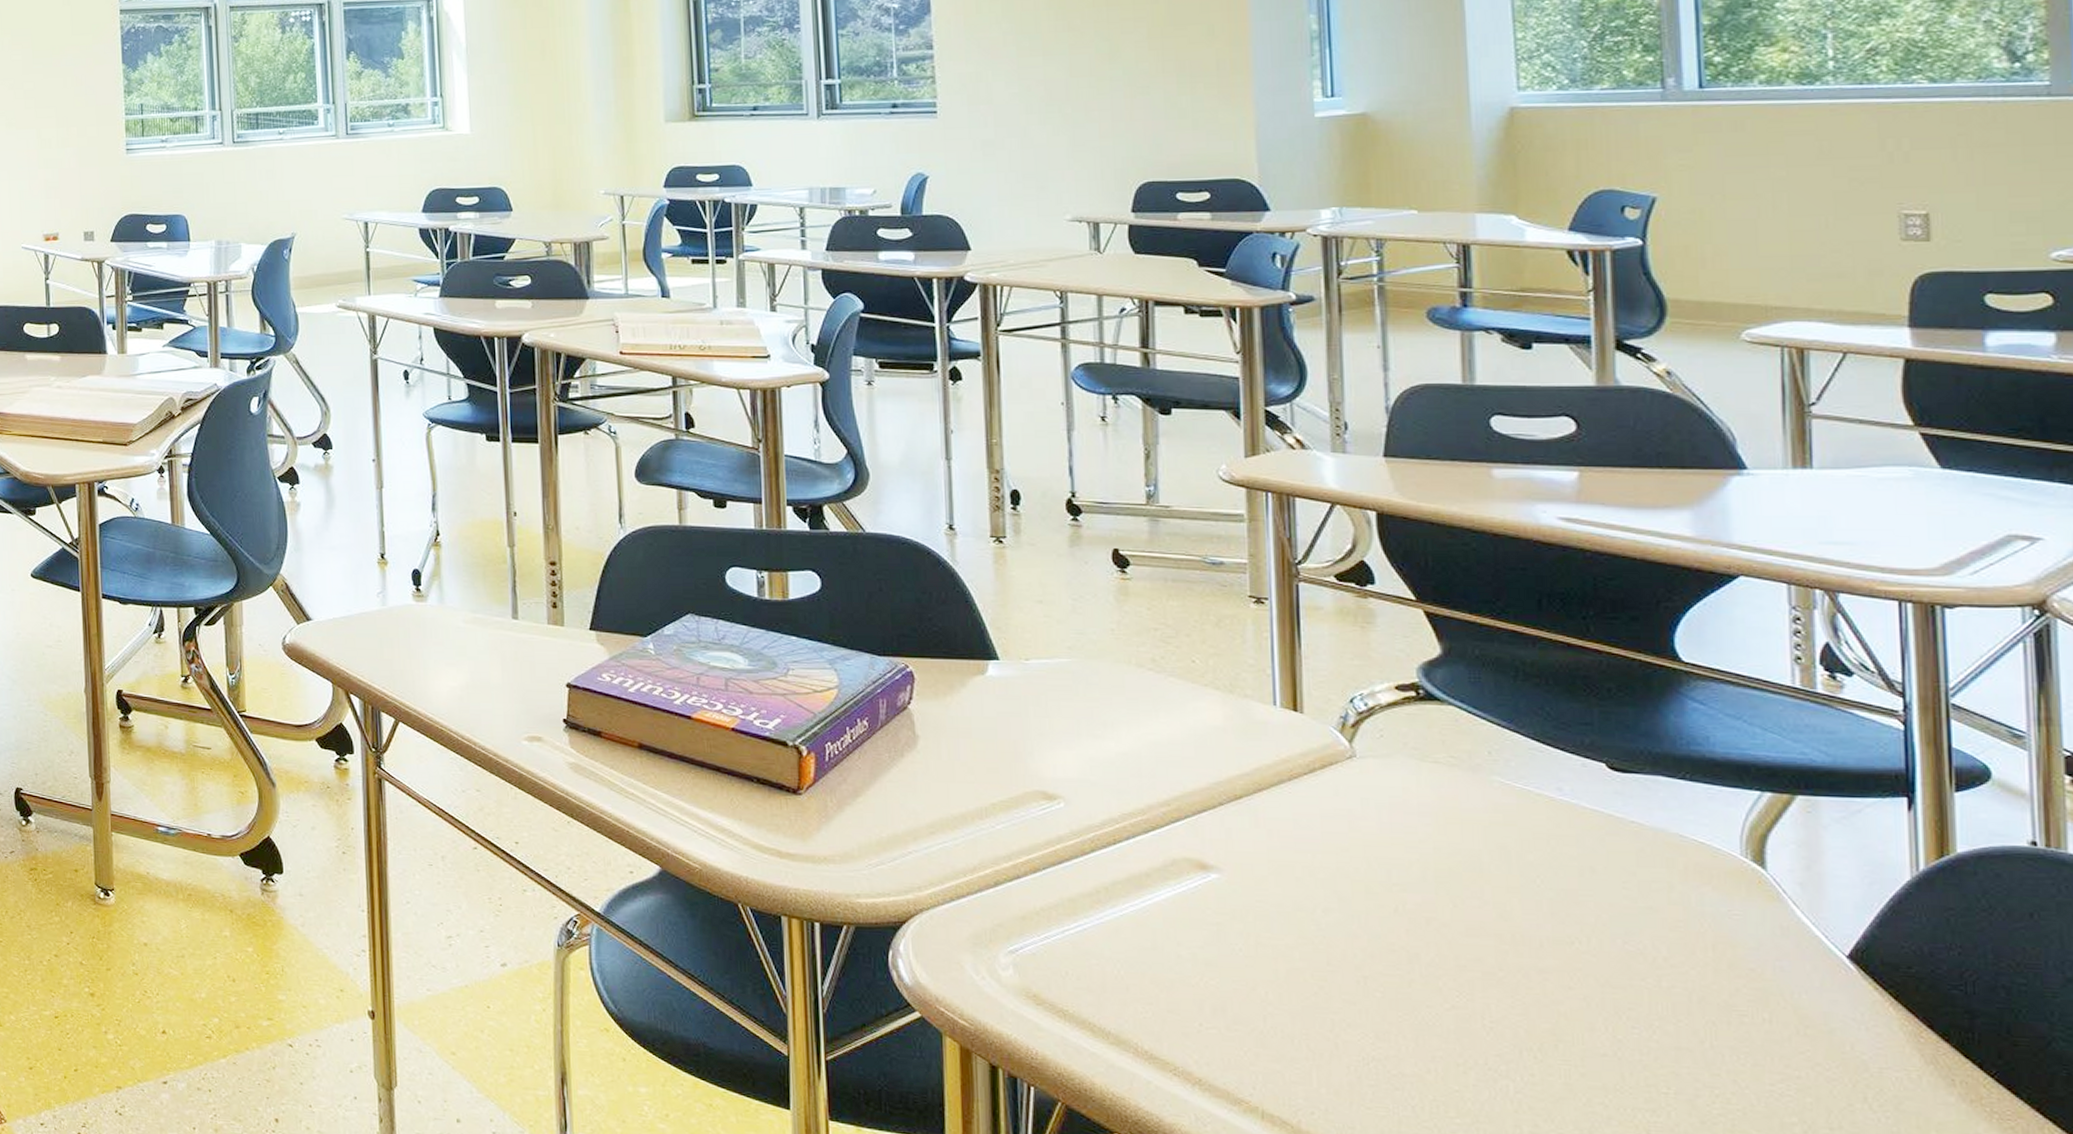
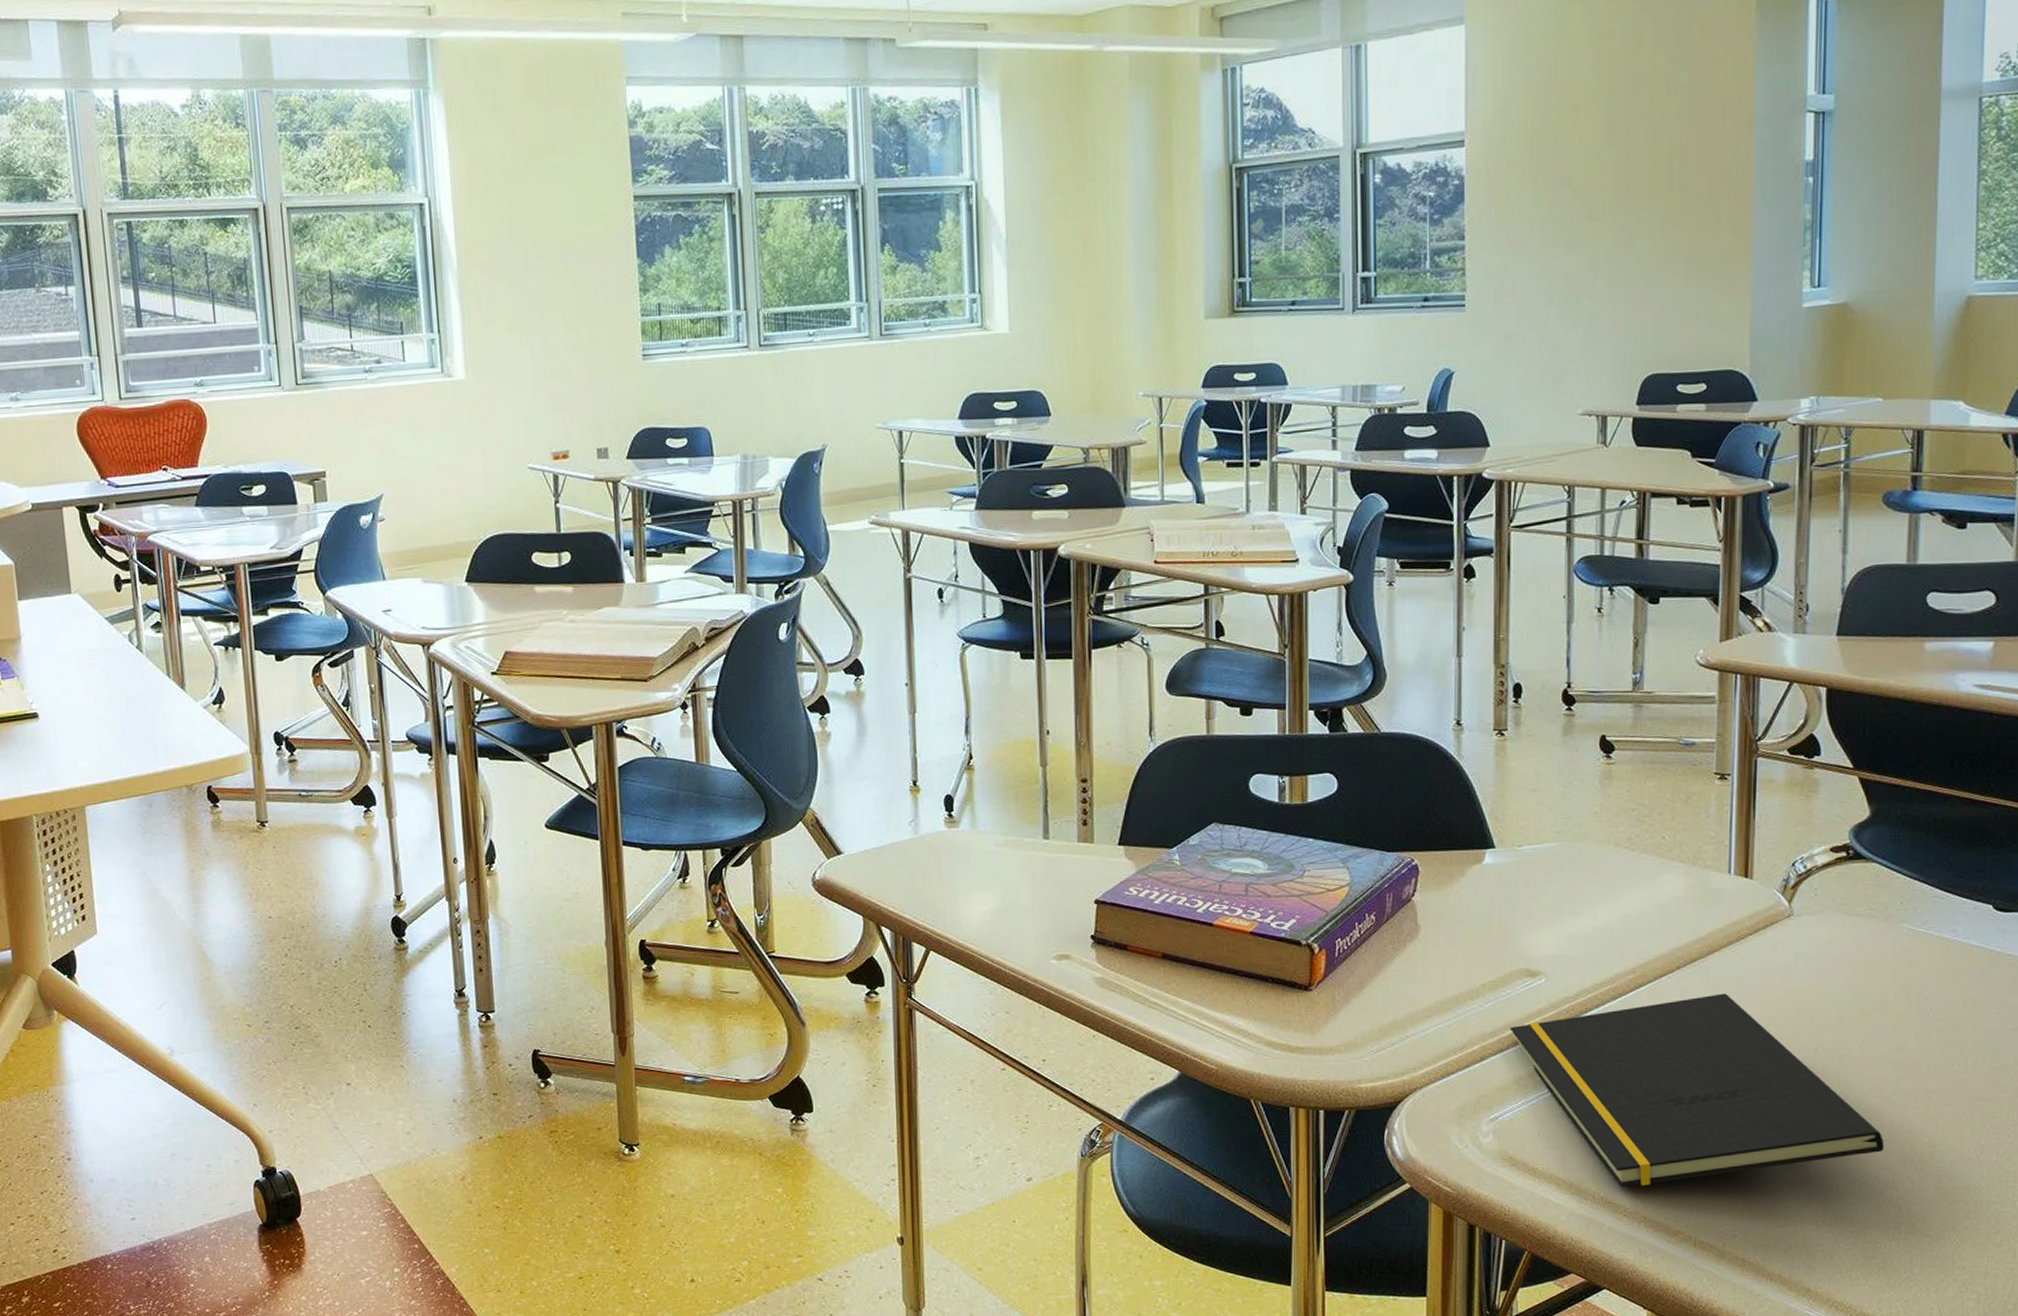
notepad: none [1026,836,1493,1044] -> present [1509,993,1885,1188]

